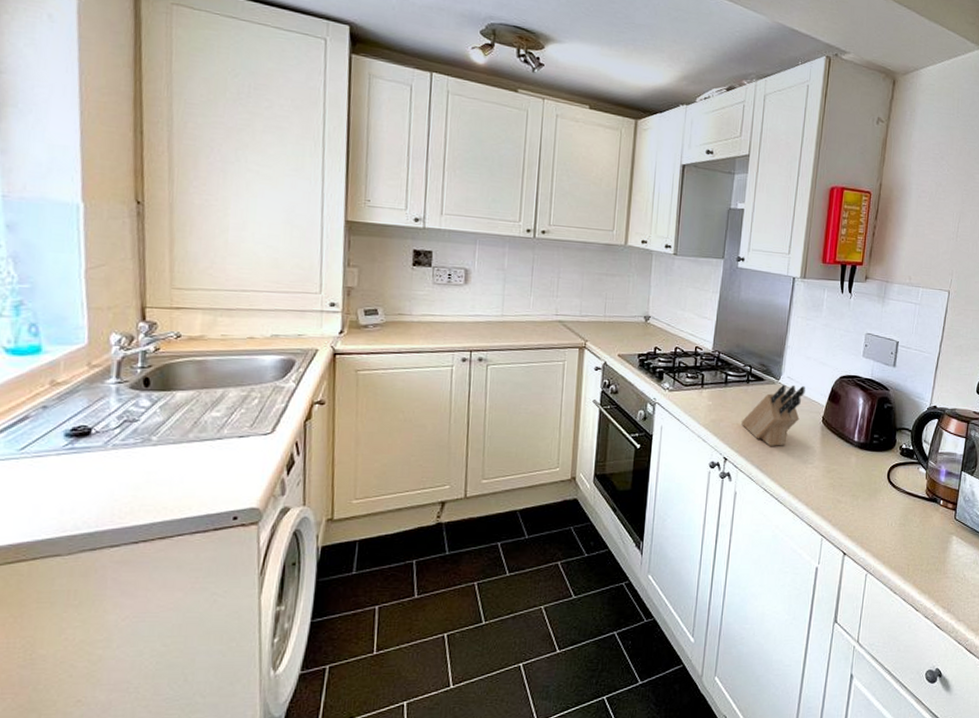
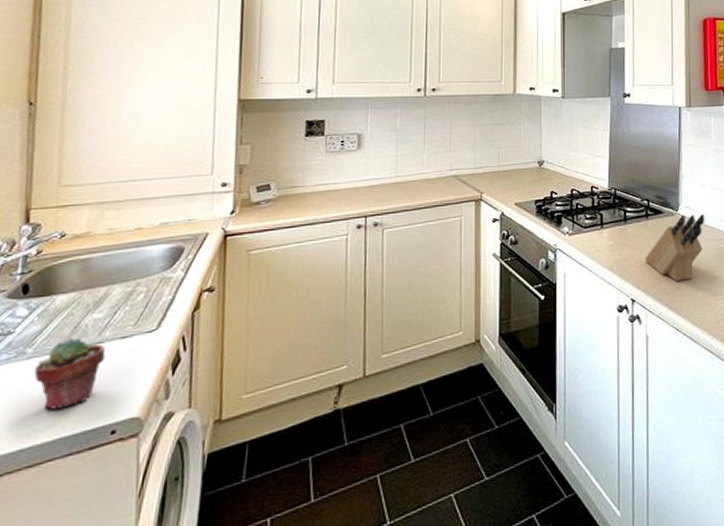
potted succulent: none [160,432,225,493] -> present [34,338,106,410]

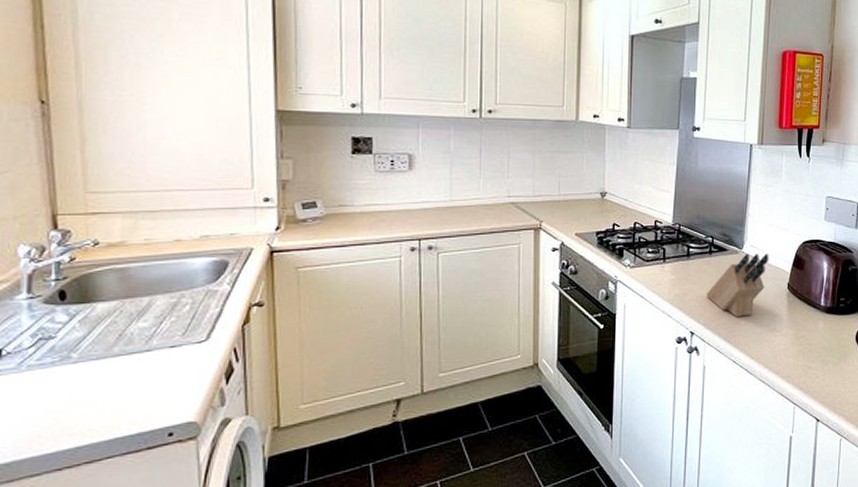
potted succulent: present [34,338,106,410] -> none [82,345,155,412]

